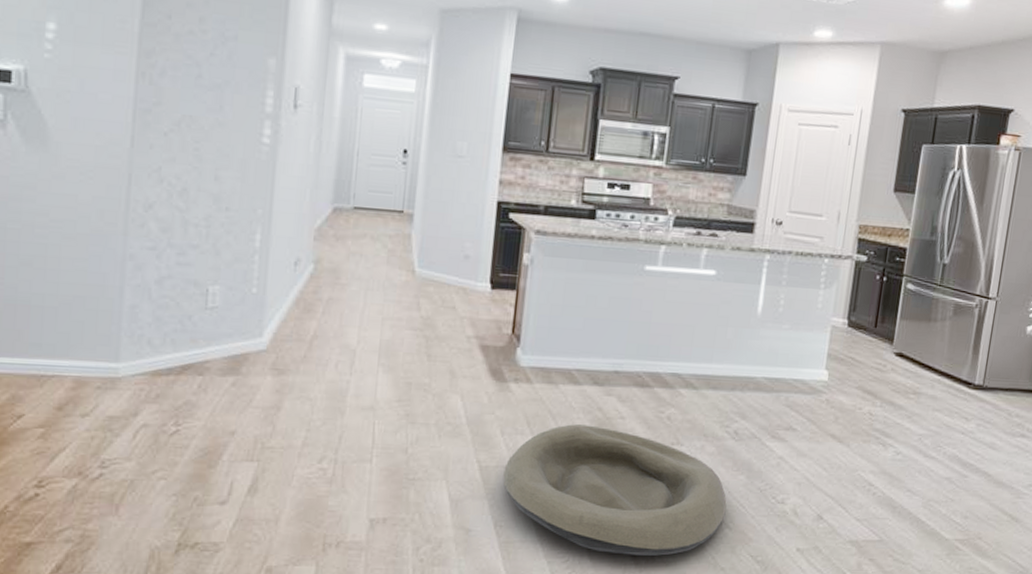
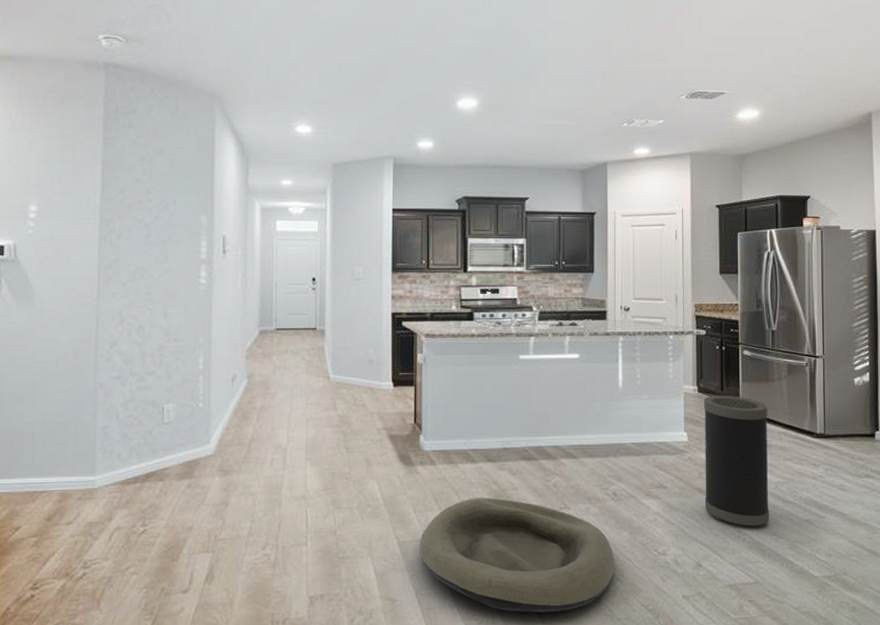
trash can: none [836,331,925,481] -> present [703,395,769,527]

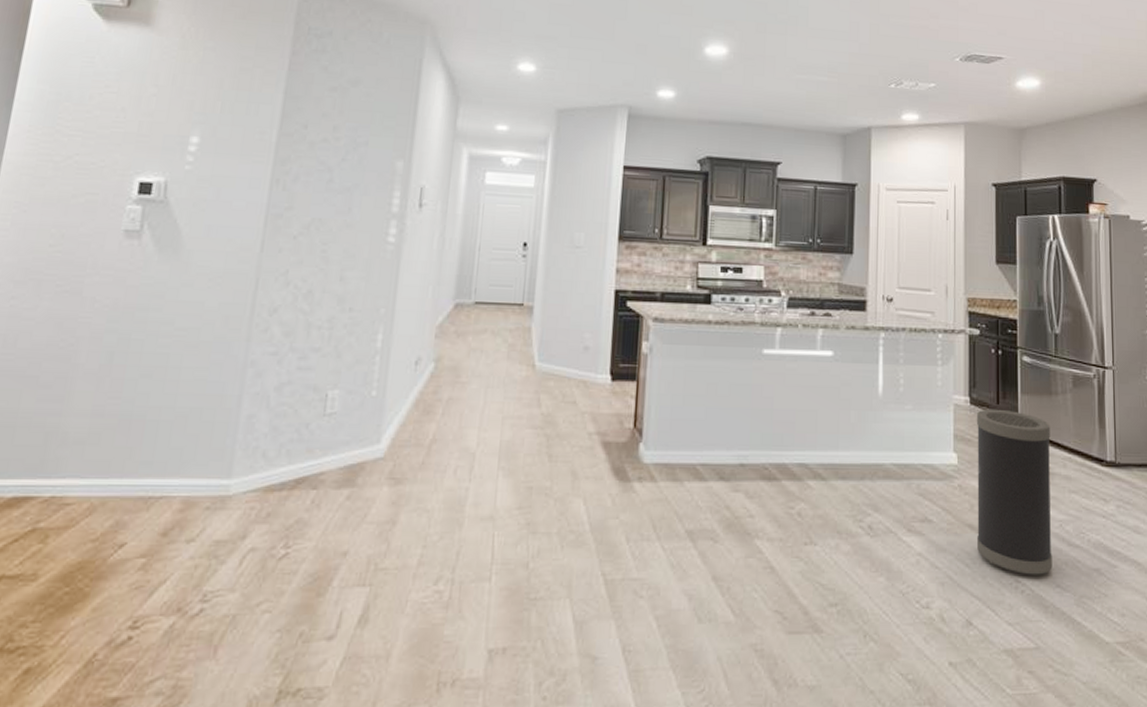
dog bed: present [419,497,615,613] -> none [630,526,869,680]

